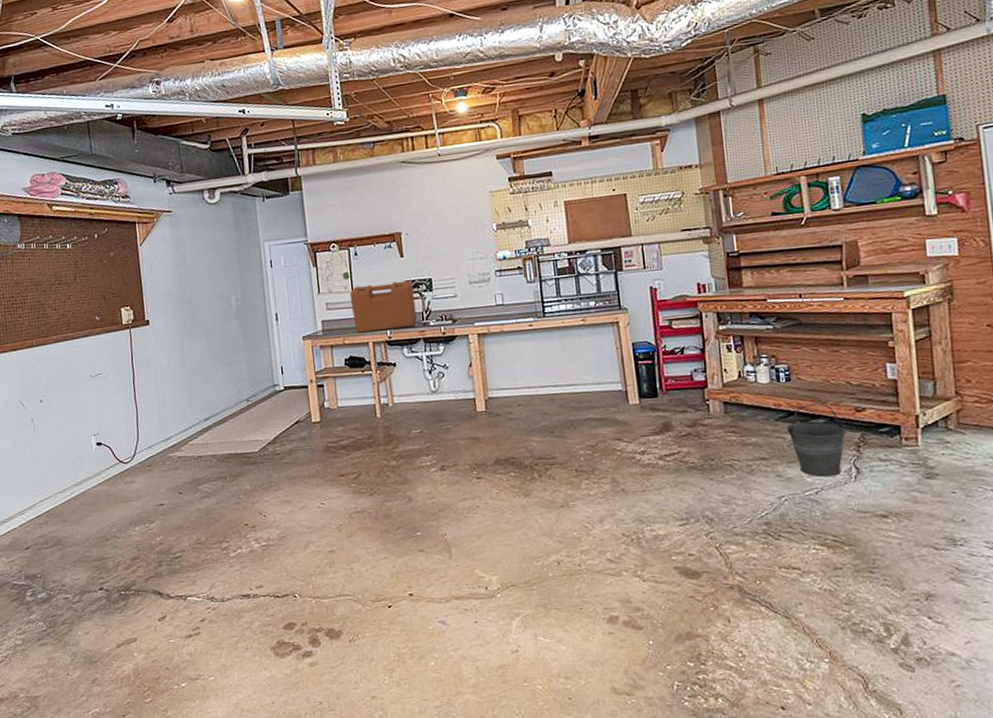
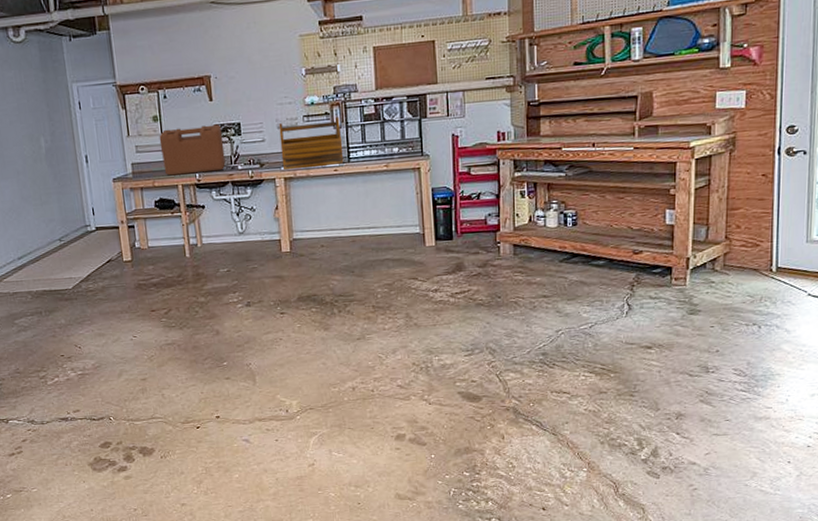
toolbox: none [470,271,539,326] -> present [278,116,344,171]
bucket: present [787,403,847,477] -> none [570,246,623,313]

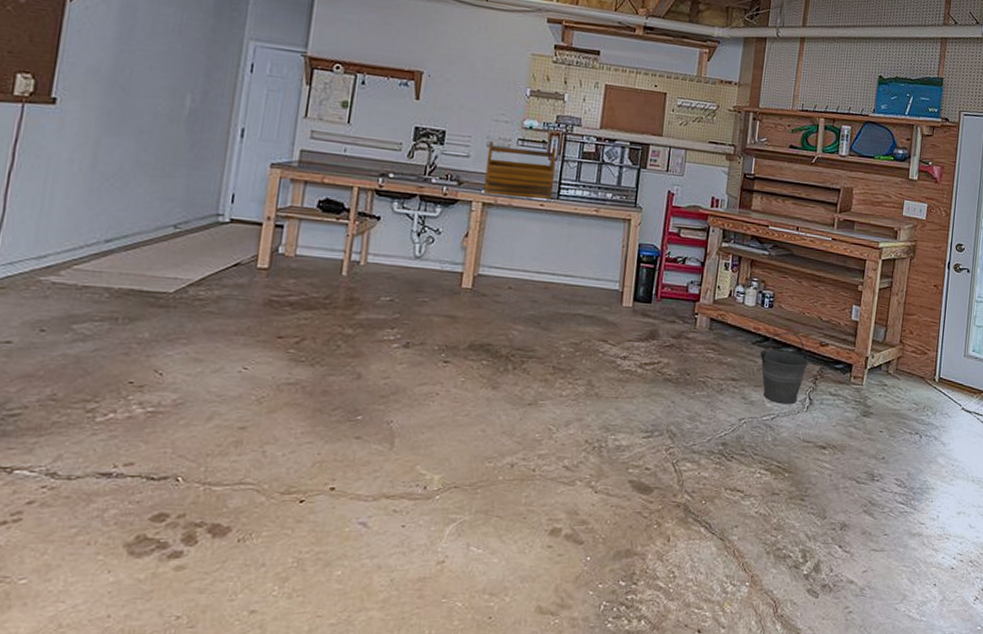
tool box: present [159,124,226,177] -> none [340,119,422,180]
bucket: none [570,246,623,313] -> present [760,332,809,405]

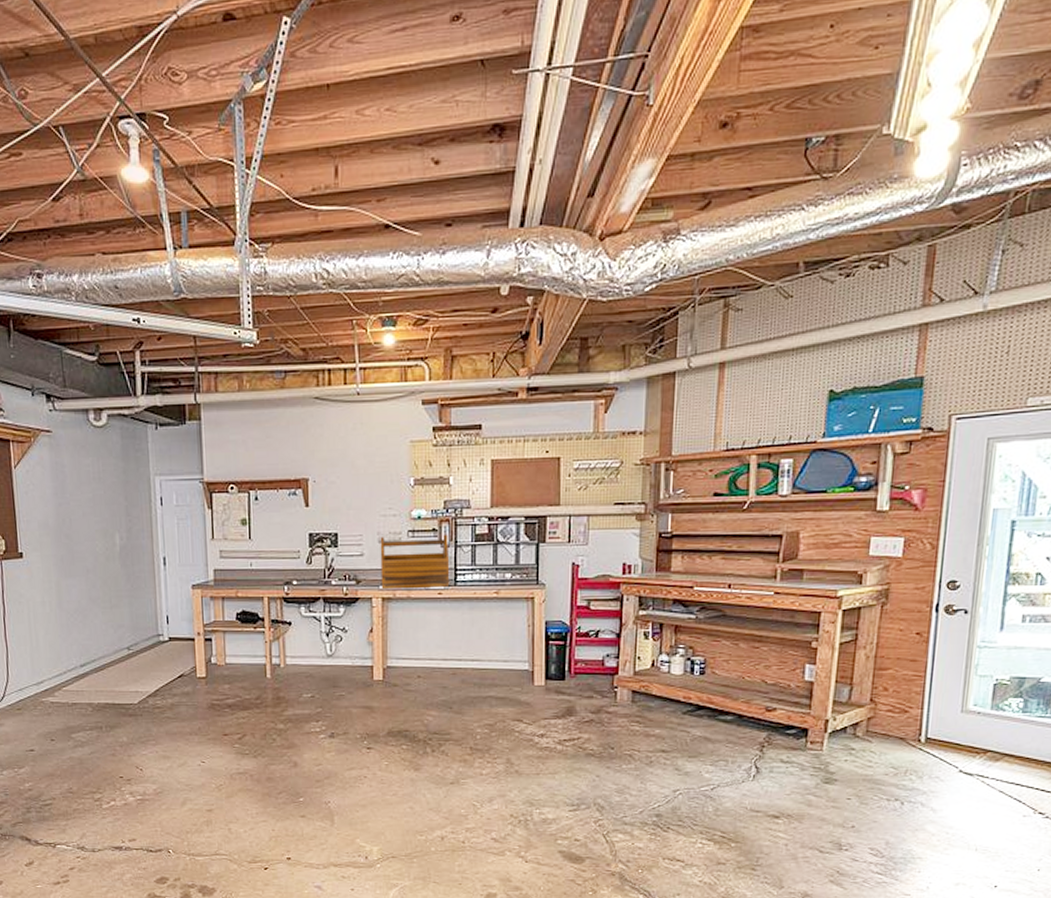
bucket: present [760,332,809,405] -> none [693,699,753,774]

